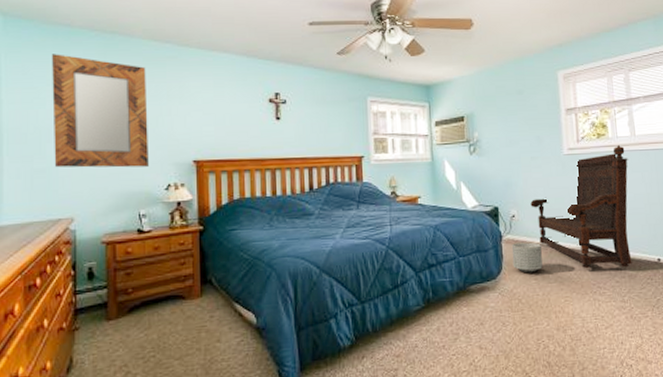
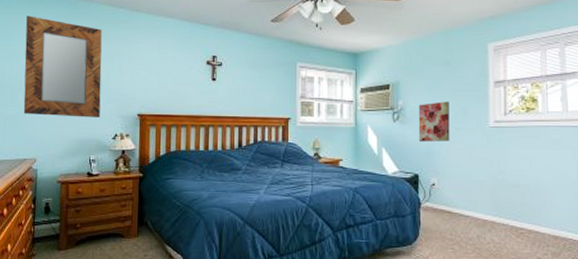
wall art: none [494,131,527,174] -> present [418,101,450,143]
planter: present [511,242,543,273] -> none [430,211,461,242]
bench: present [530,144,632,269] -> none [452,119,558,245]

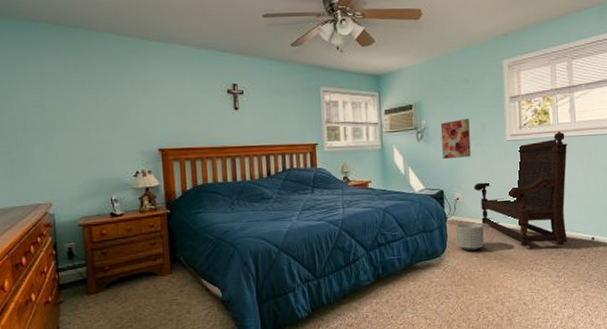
home mirror: present [23,16,102,118] -> none [21,48,118,157]
planter: none [430,211,461,242] -> present [455,223,484,251]
bench: none [452,119,558,245] -> present [474,130,568,247]

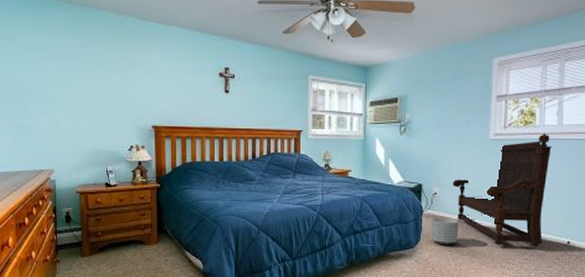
wall art: present [440,118,471,160] -> none [423,115,453,154]

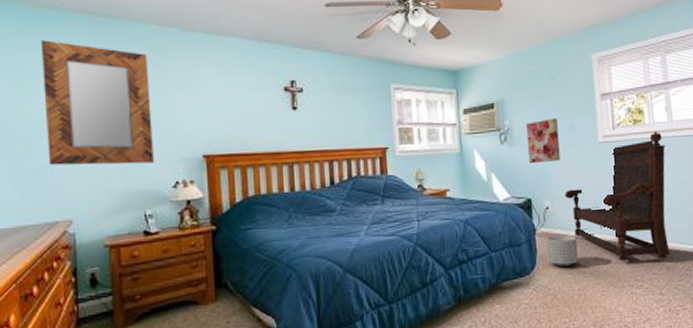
home mirror: none [32,23,114,129] -> present [41,40,154,166]
wall art: none [423,115,453,154] -> present [525,118,561,164]

